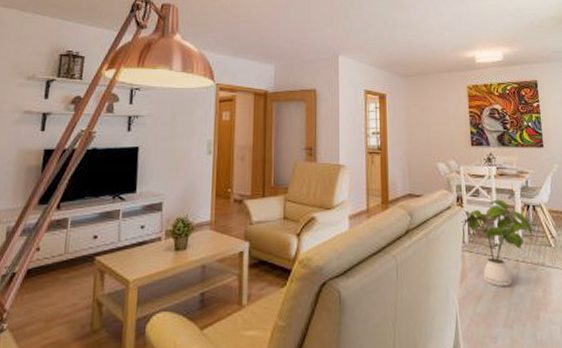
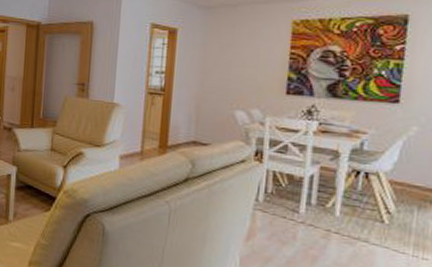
house plant: present [461,199,534,287] -> none [257,159,359,256]

